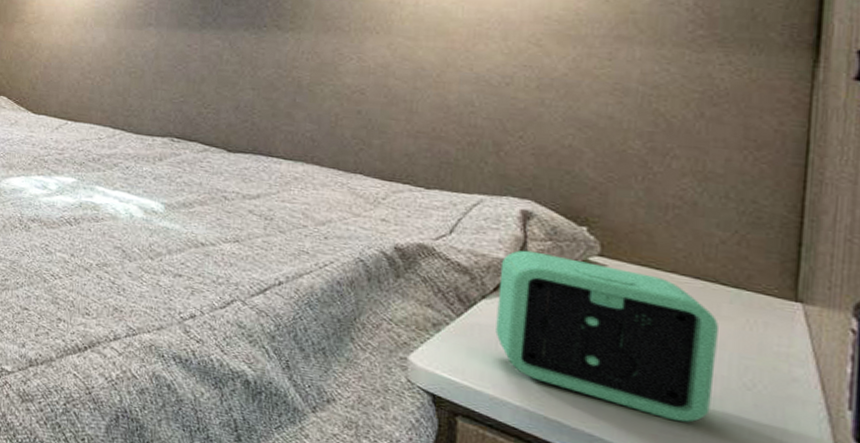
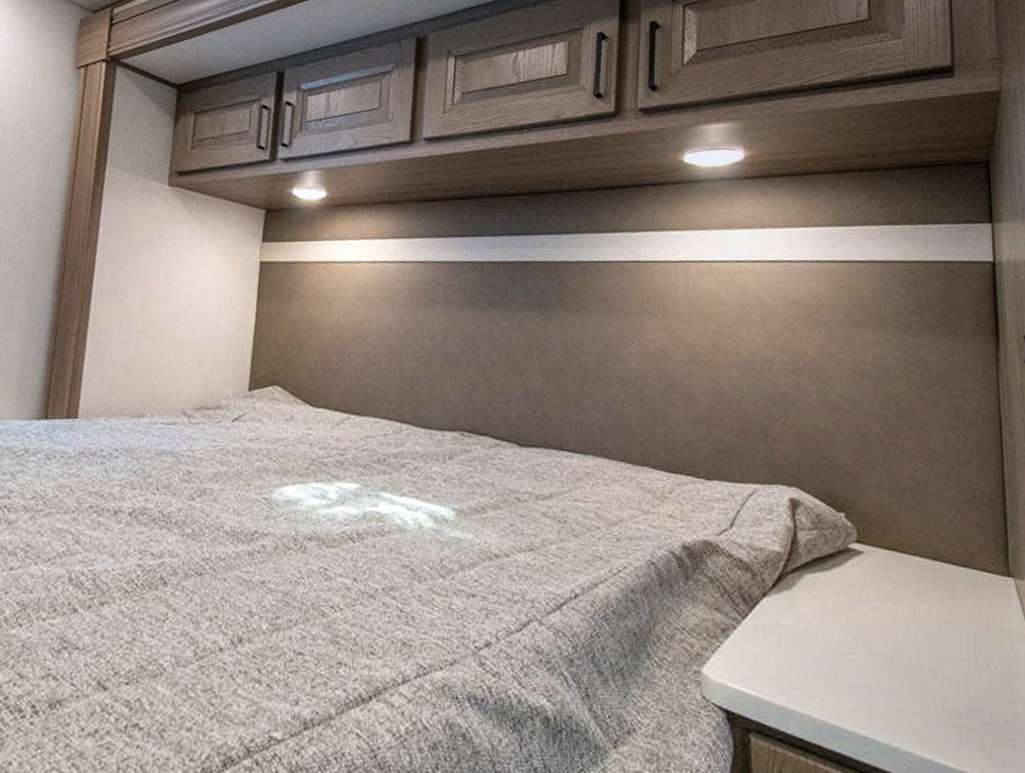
alarm clock: present [495,250,719,423] -> none [776,541,958,713]

